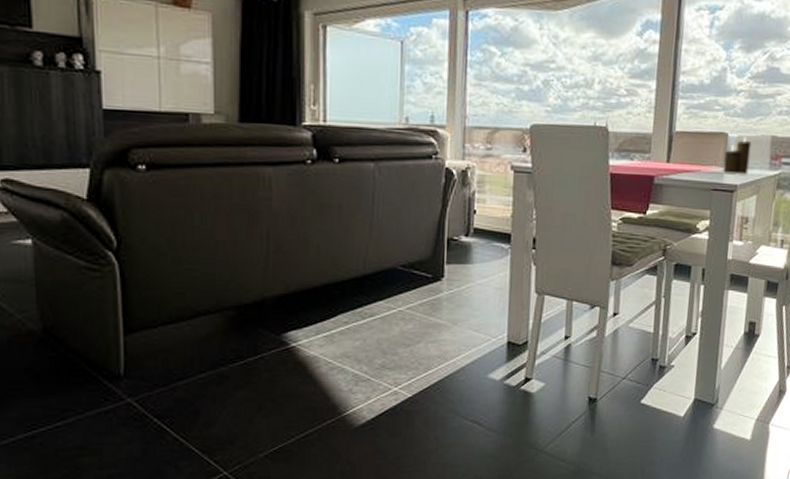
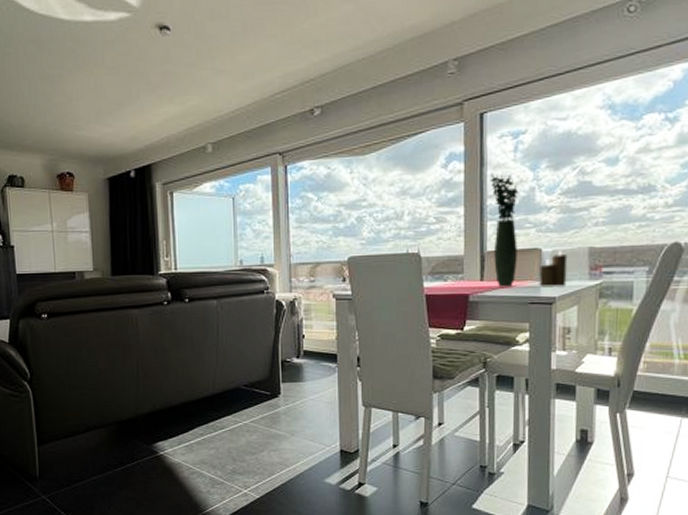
vase: none [681,47,712,171] -> present [490,173,519,287]

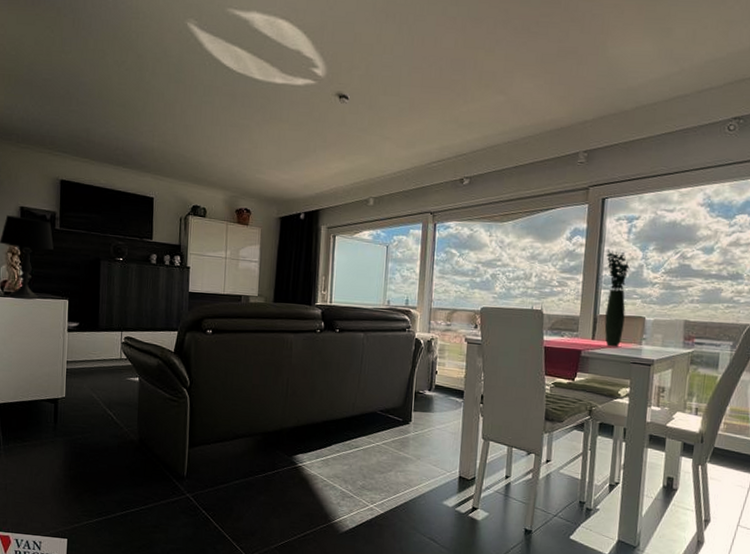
candle: present [539,250,568,288] -> none [641,320,667,352]

